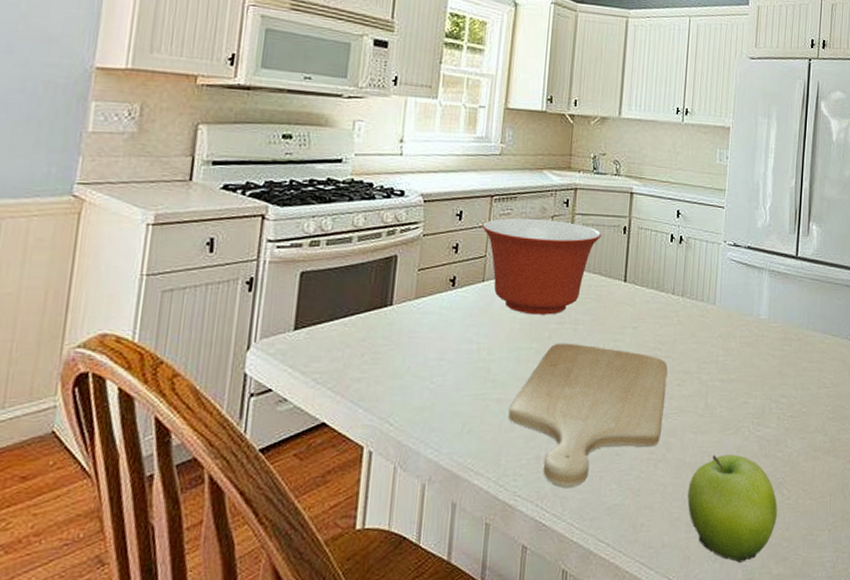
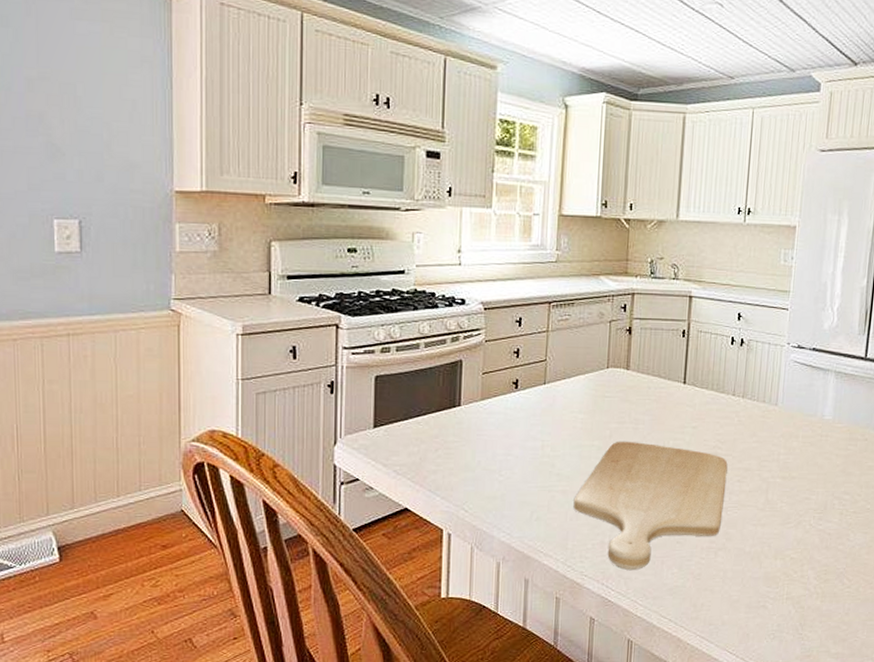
mixing bowl: present [482,218,602,315] -> none [541,323,660,415]
fruit: present [687,454,777,563] -> none [747,545,838,641]

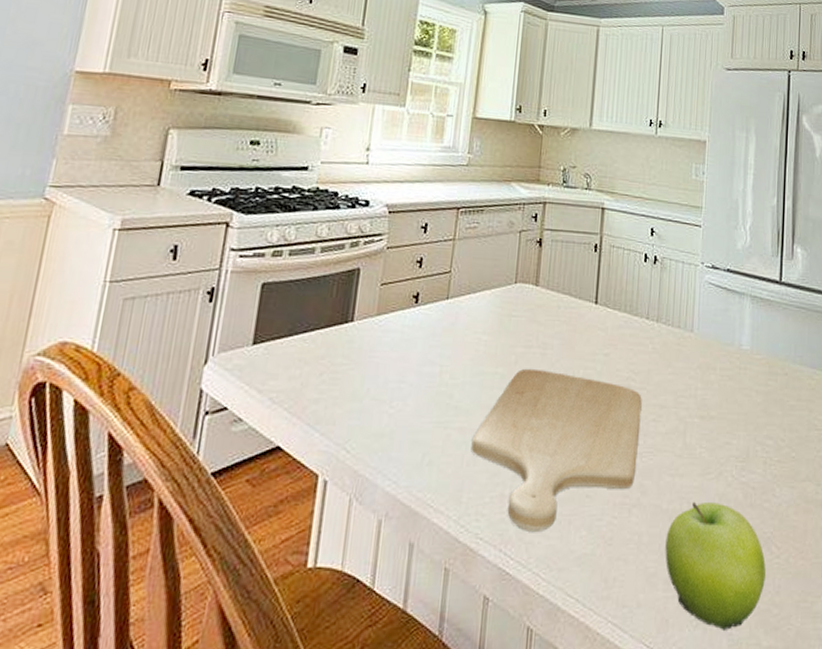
fruit: none [747,545,838,641] -> present [665,501,766,630]

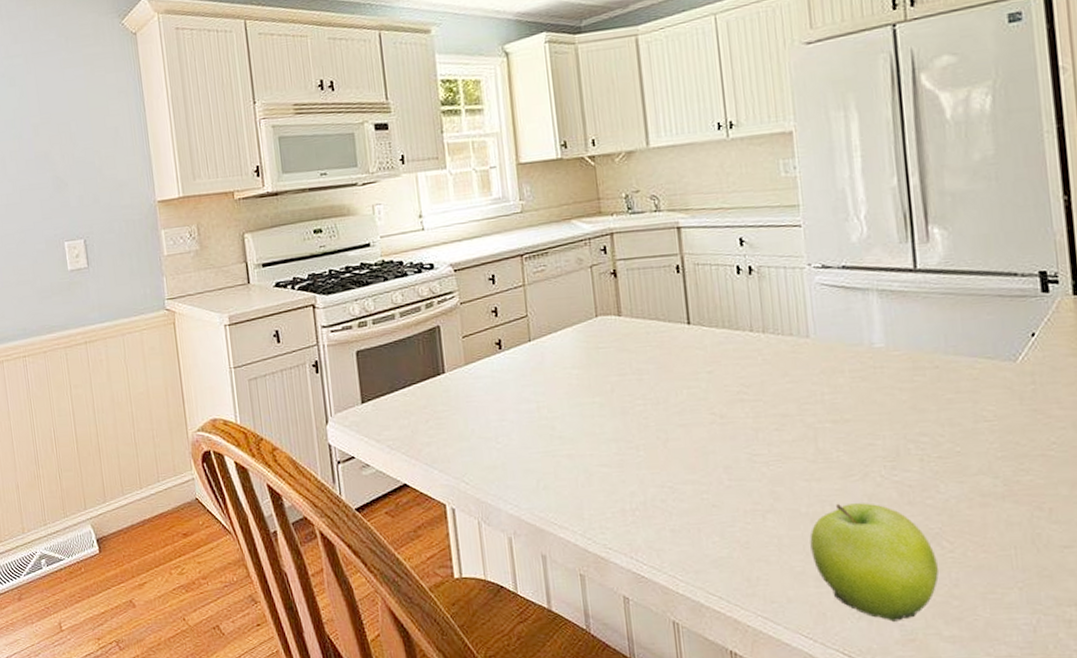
chopping board: present [471,369,642,531] -> none [582,394,764,540]

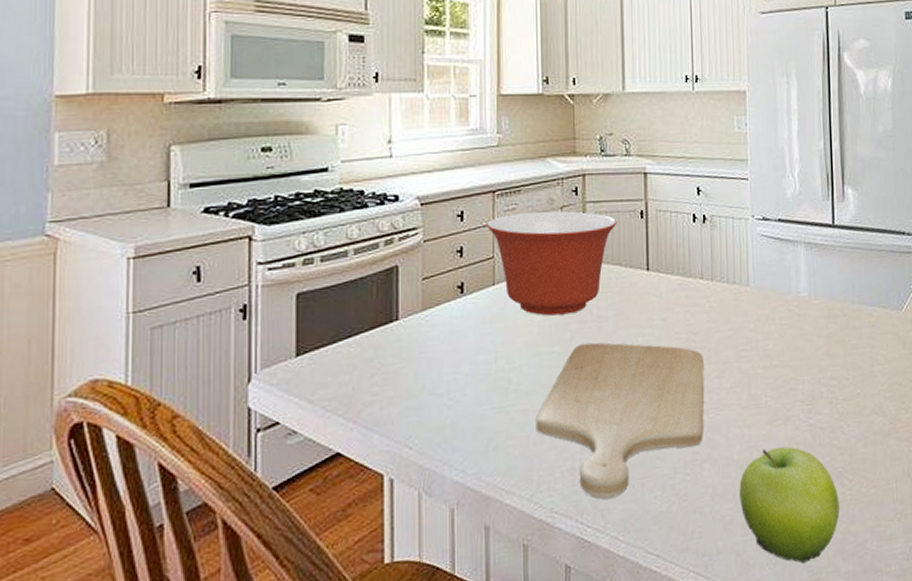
mixing bowl: none [517,269,652,369] -> present [486,211,617,316]
chopping board: none [582,394,764,540] -> present [536,342,704,499]

